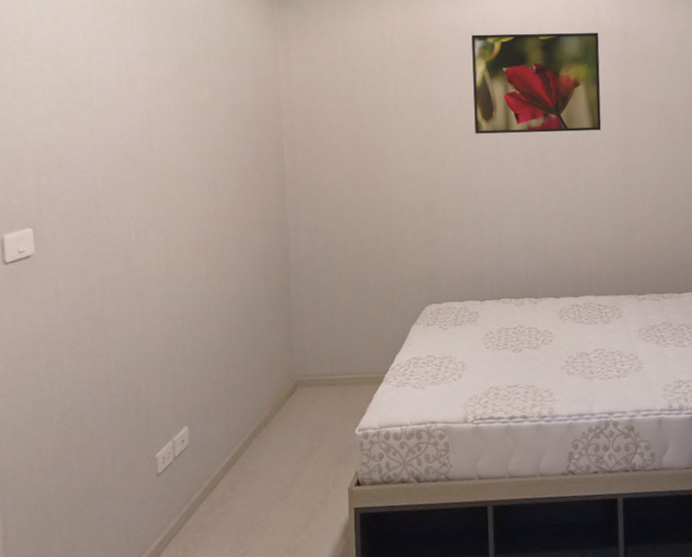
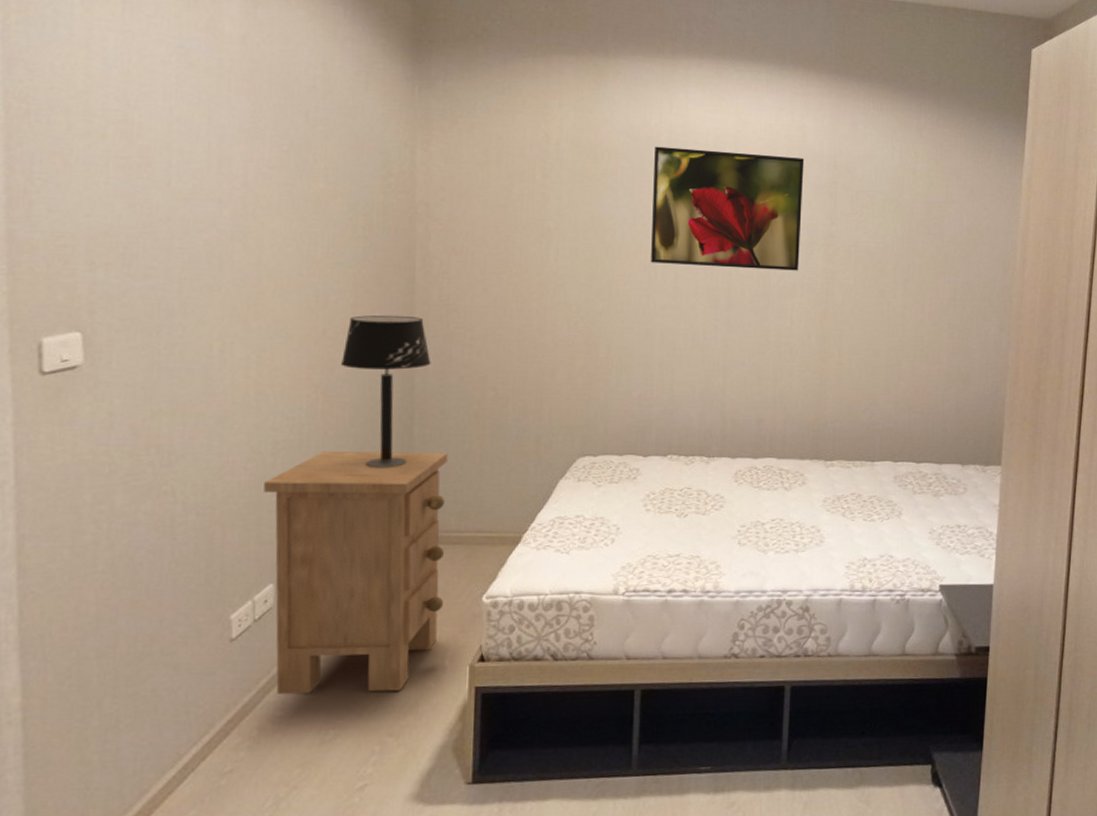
nightstand: none [176,308,325,519] -> present [264,451,448,695]
table lamp: none [231,195,301,325] -> present [341,315,431,469]

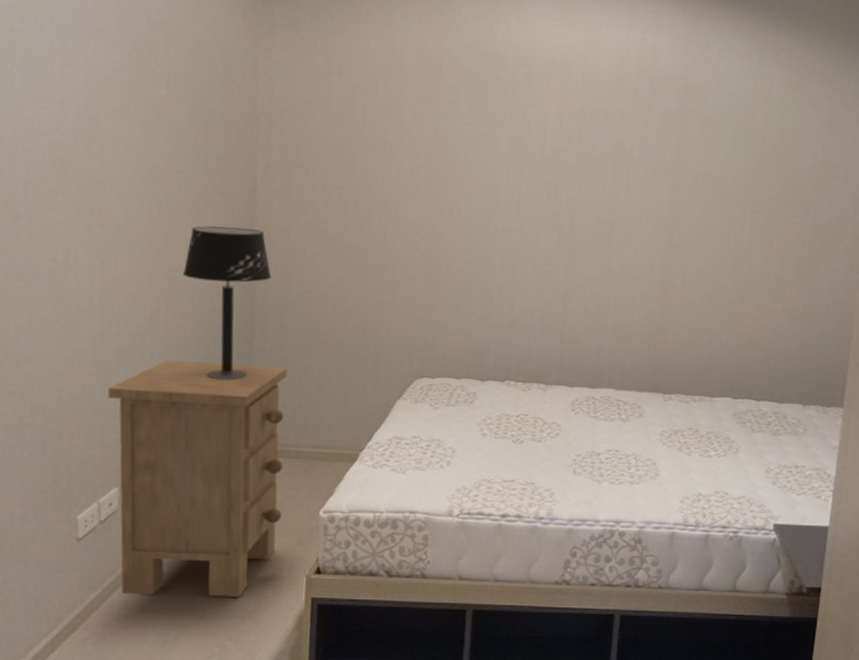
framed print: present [651,146,805,271] -> none [494,62,655,198]

